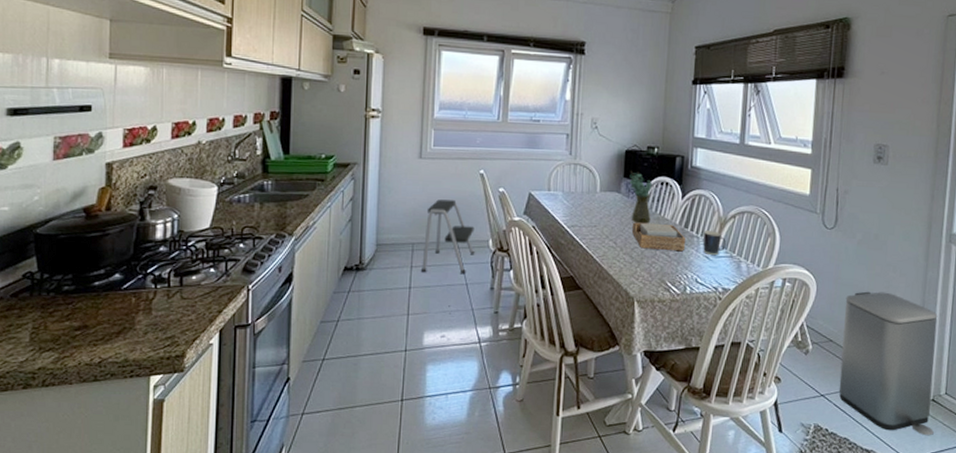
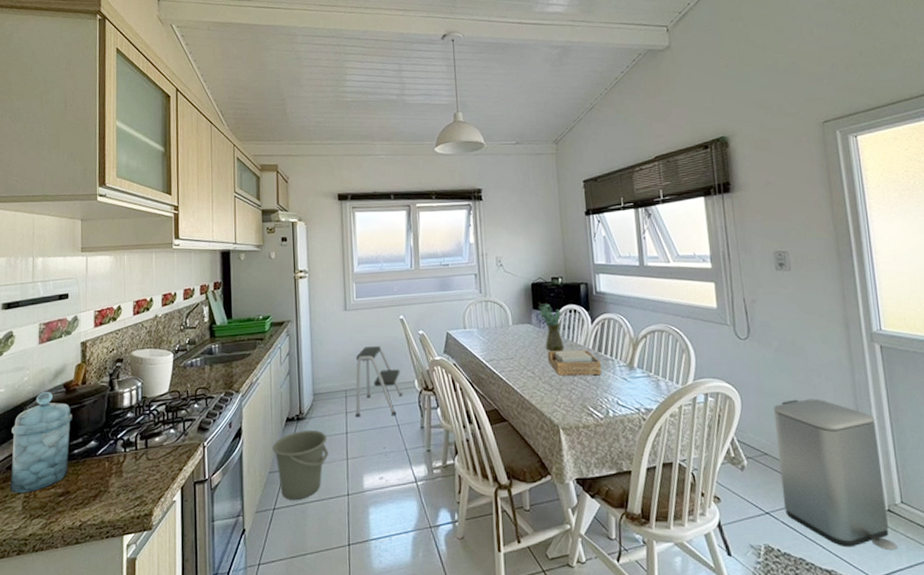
canister: none [14,214,95,324] -> present [9,391,73,493]
bucket: none [326,281,388,352] -> present [272,429,328,500]
mug: present [703,231,726,256] -> none [617,352,642,377]

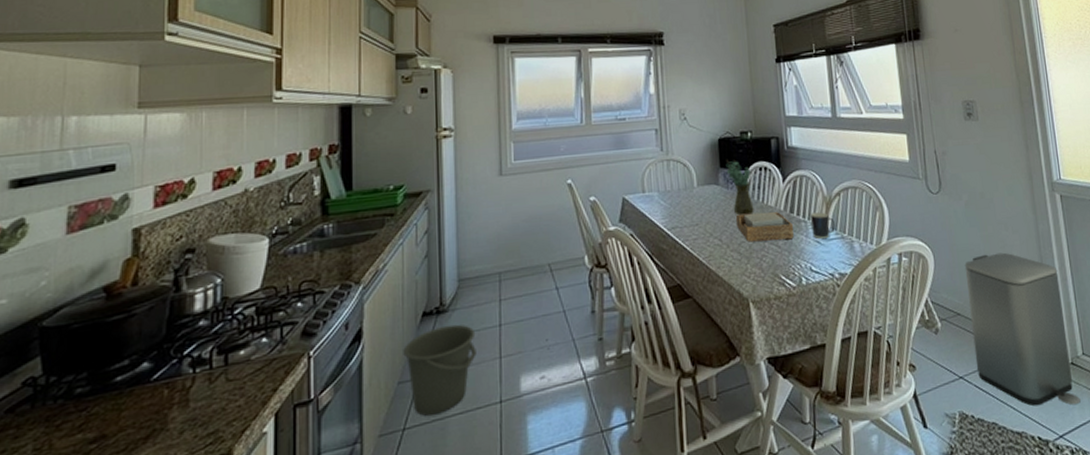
canister: present [9,391,73,493] -> none [9,298,117,446]
step stool: present [355,346,403,418] -> none [511,217,570,306]
mug: none [617,352,642,377] -> present [810,212,835,240]

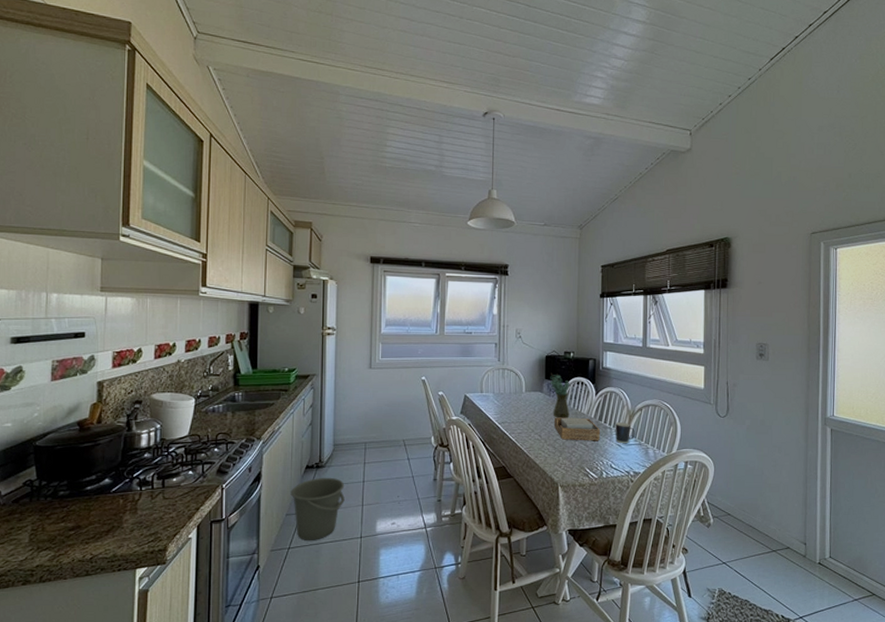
pedal bin: present [964,252,1081,406] -> none [738,470,822,595]

